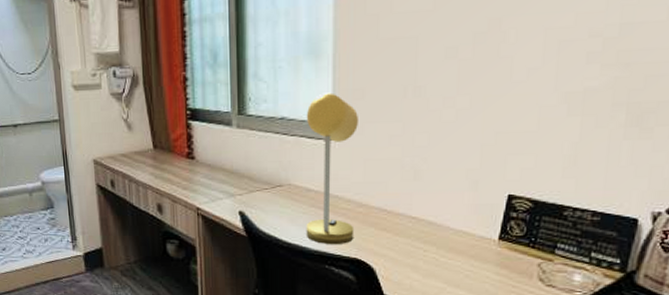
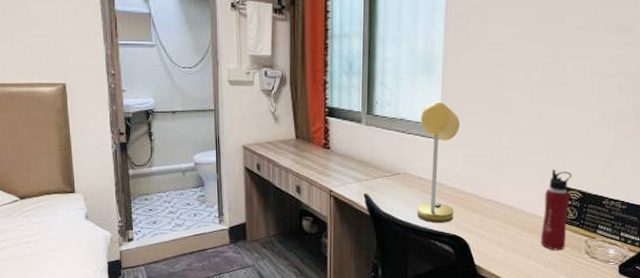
water bottle: none [474,172,518,277] -> present [541,170,572,250]

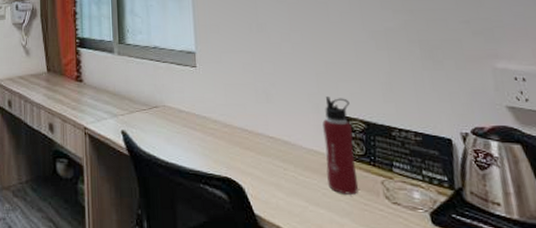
desk lamp: present [417,101,460,224] -> none [174,27,223,164]

